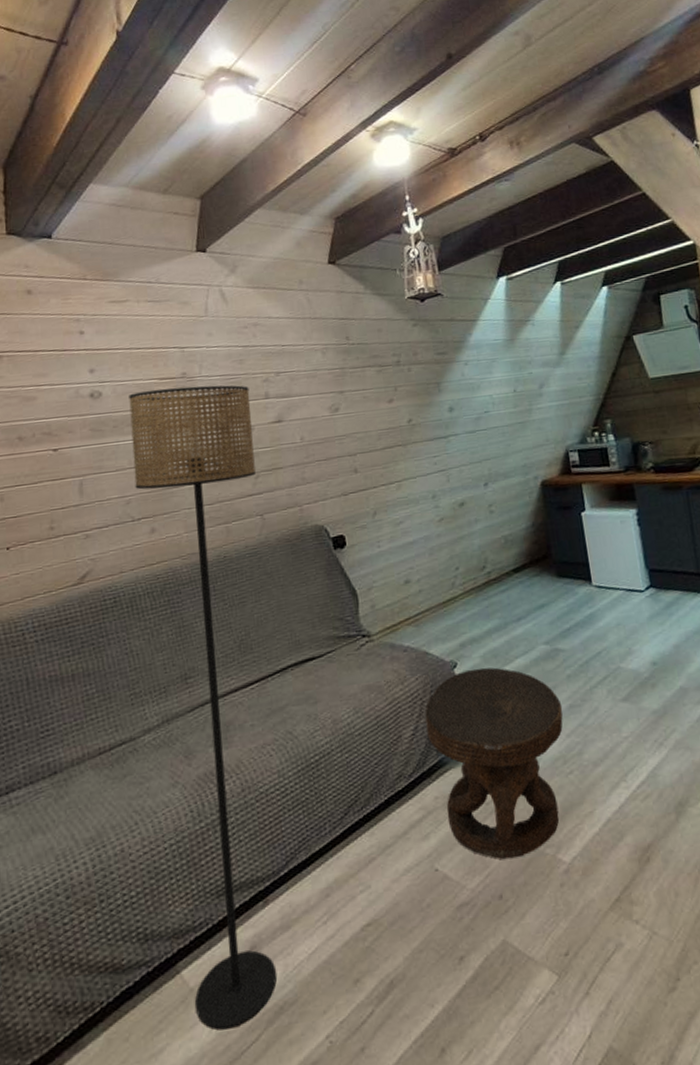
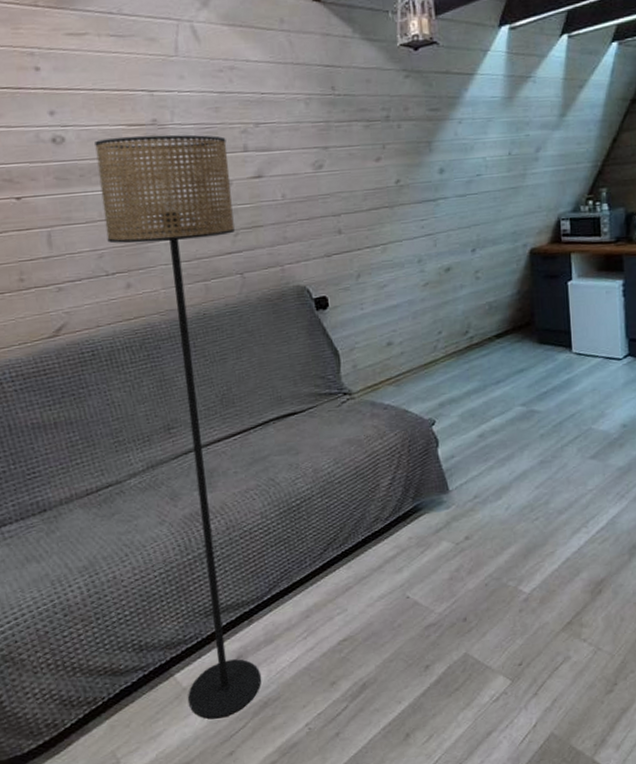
side table: present [425,667,563,860] -> none [402,425,534,590]

